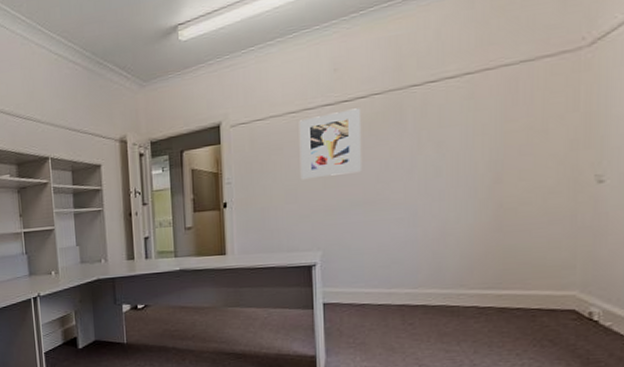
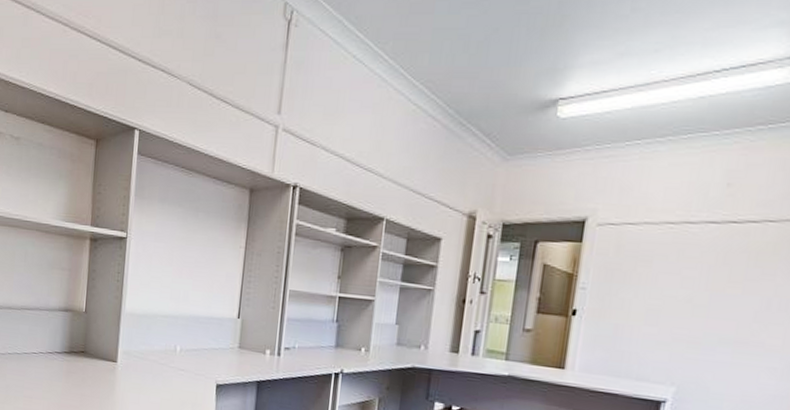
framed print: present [299,108,361,180] -> none [666,232,749,306]

